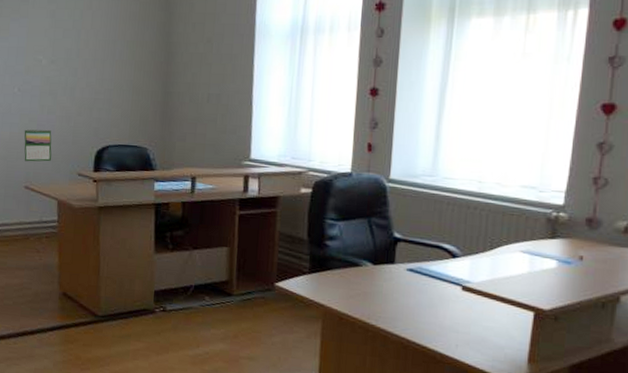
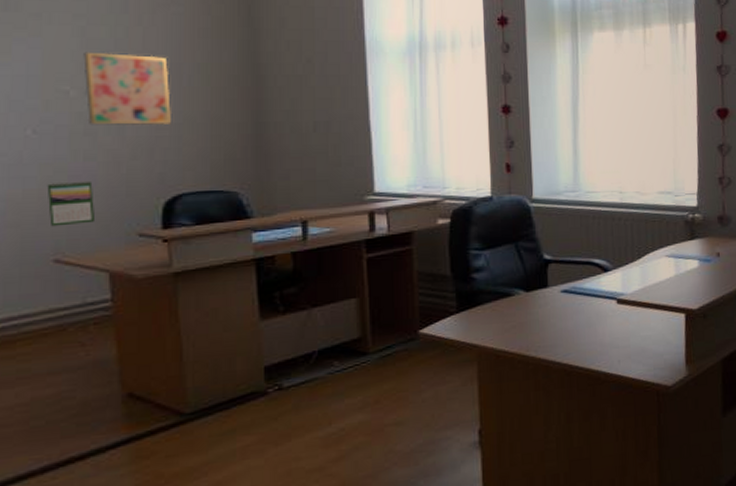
wall art: none [52,30,107,90] -> present [83,51,171,126]

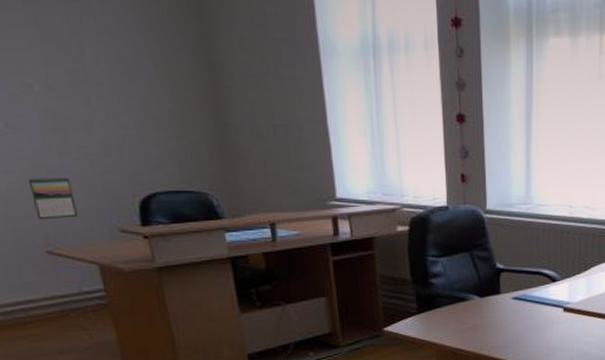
wall art: present [83,51,171,126] -> none [40,42,136,123]

